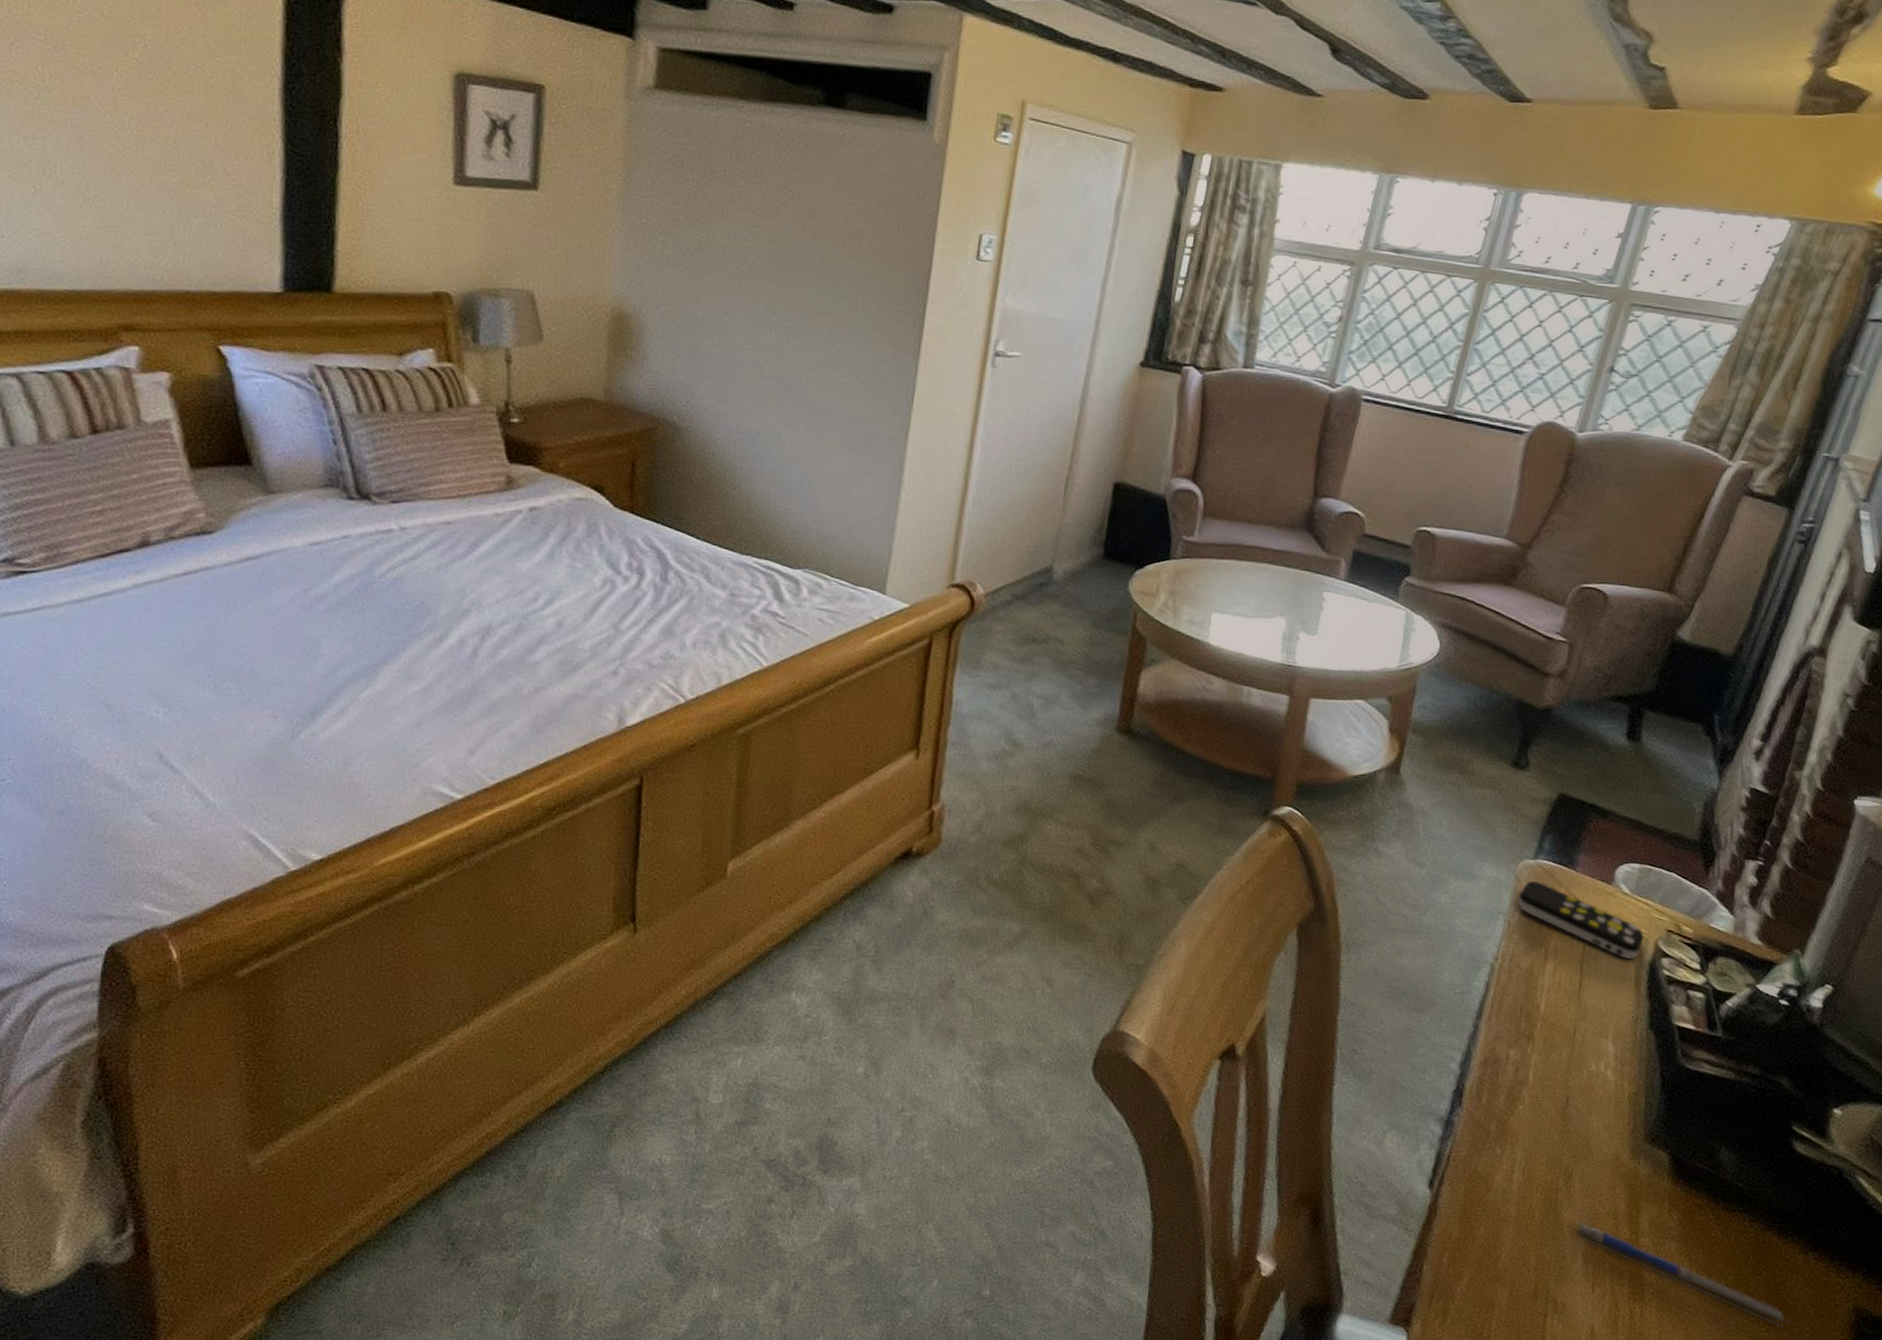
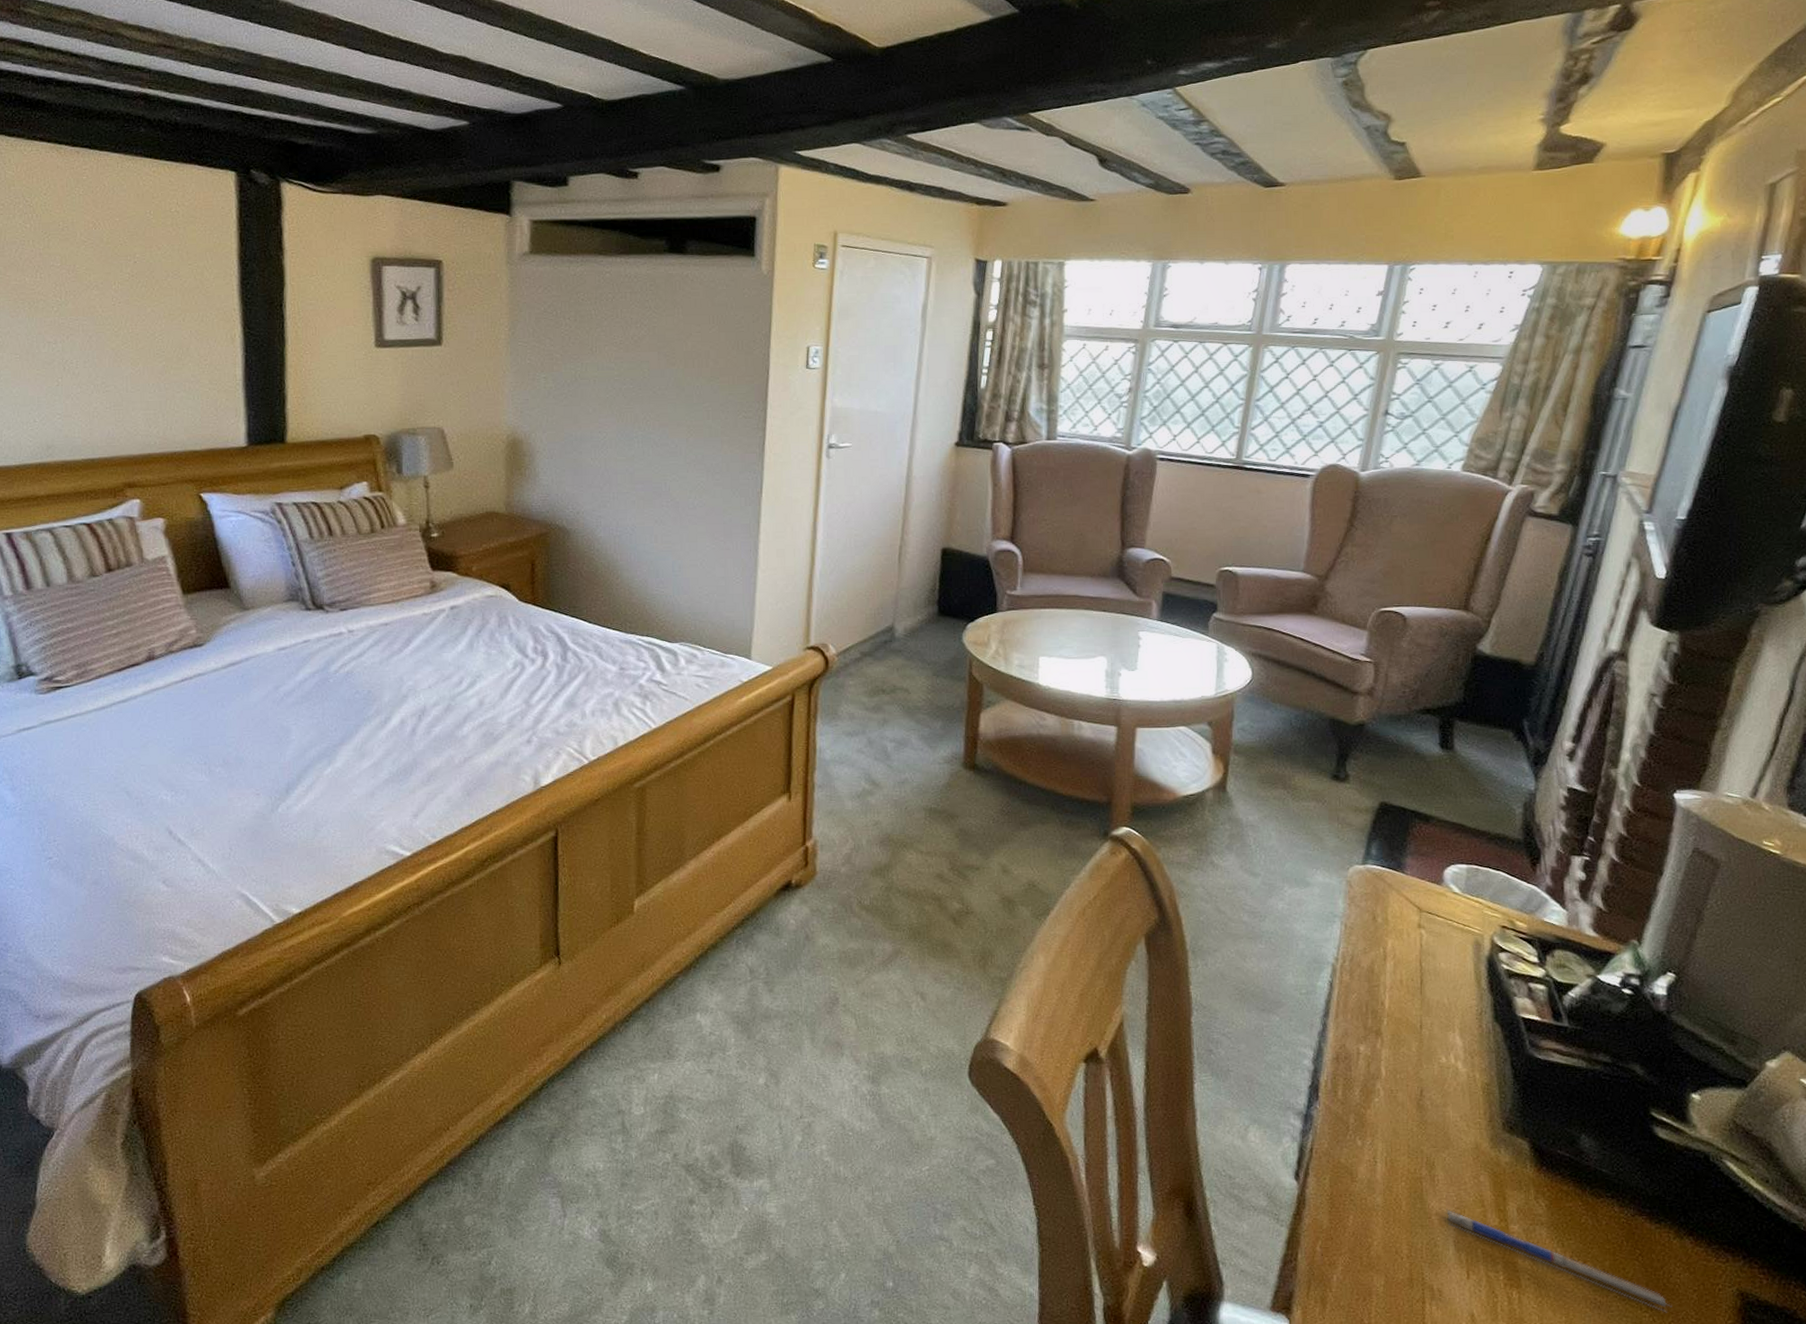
remote control: present [1517,881,1644,959] -> none [1351,885,1479,955]

